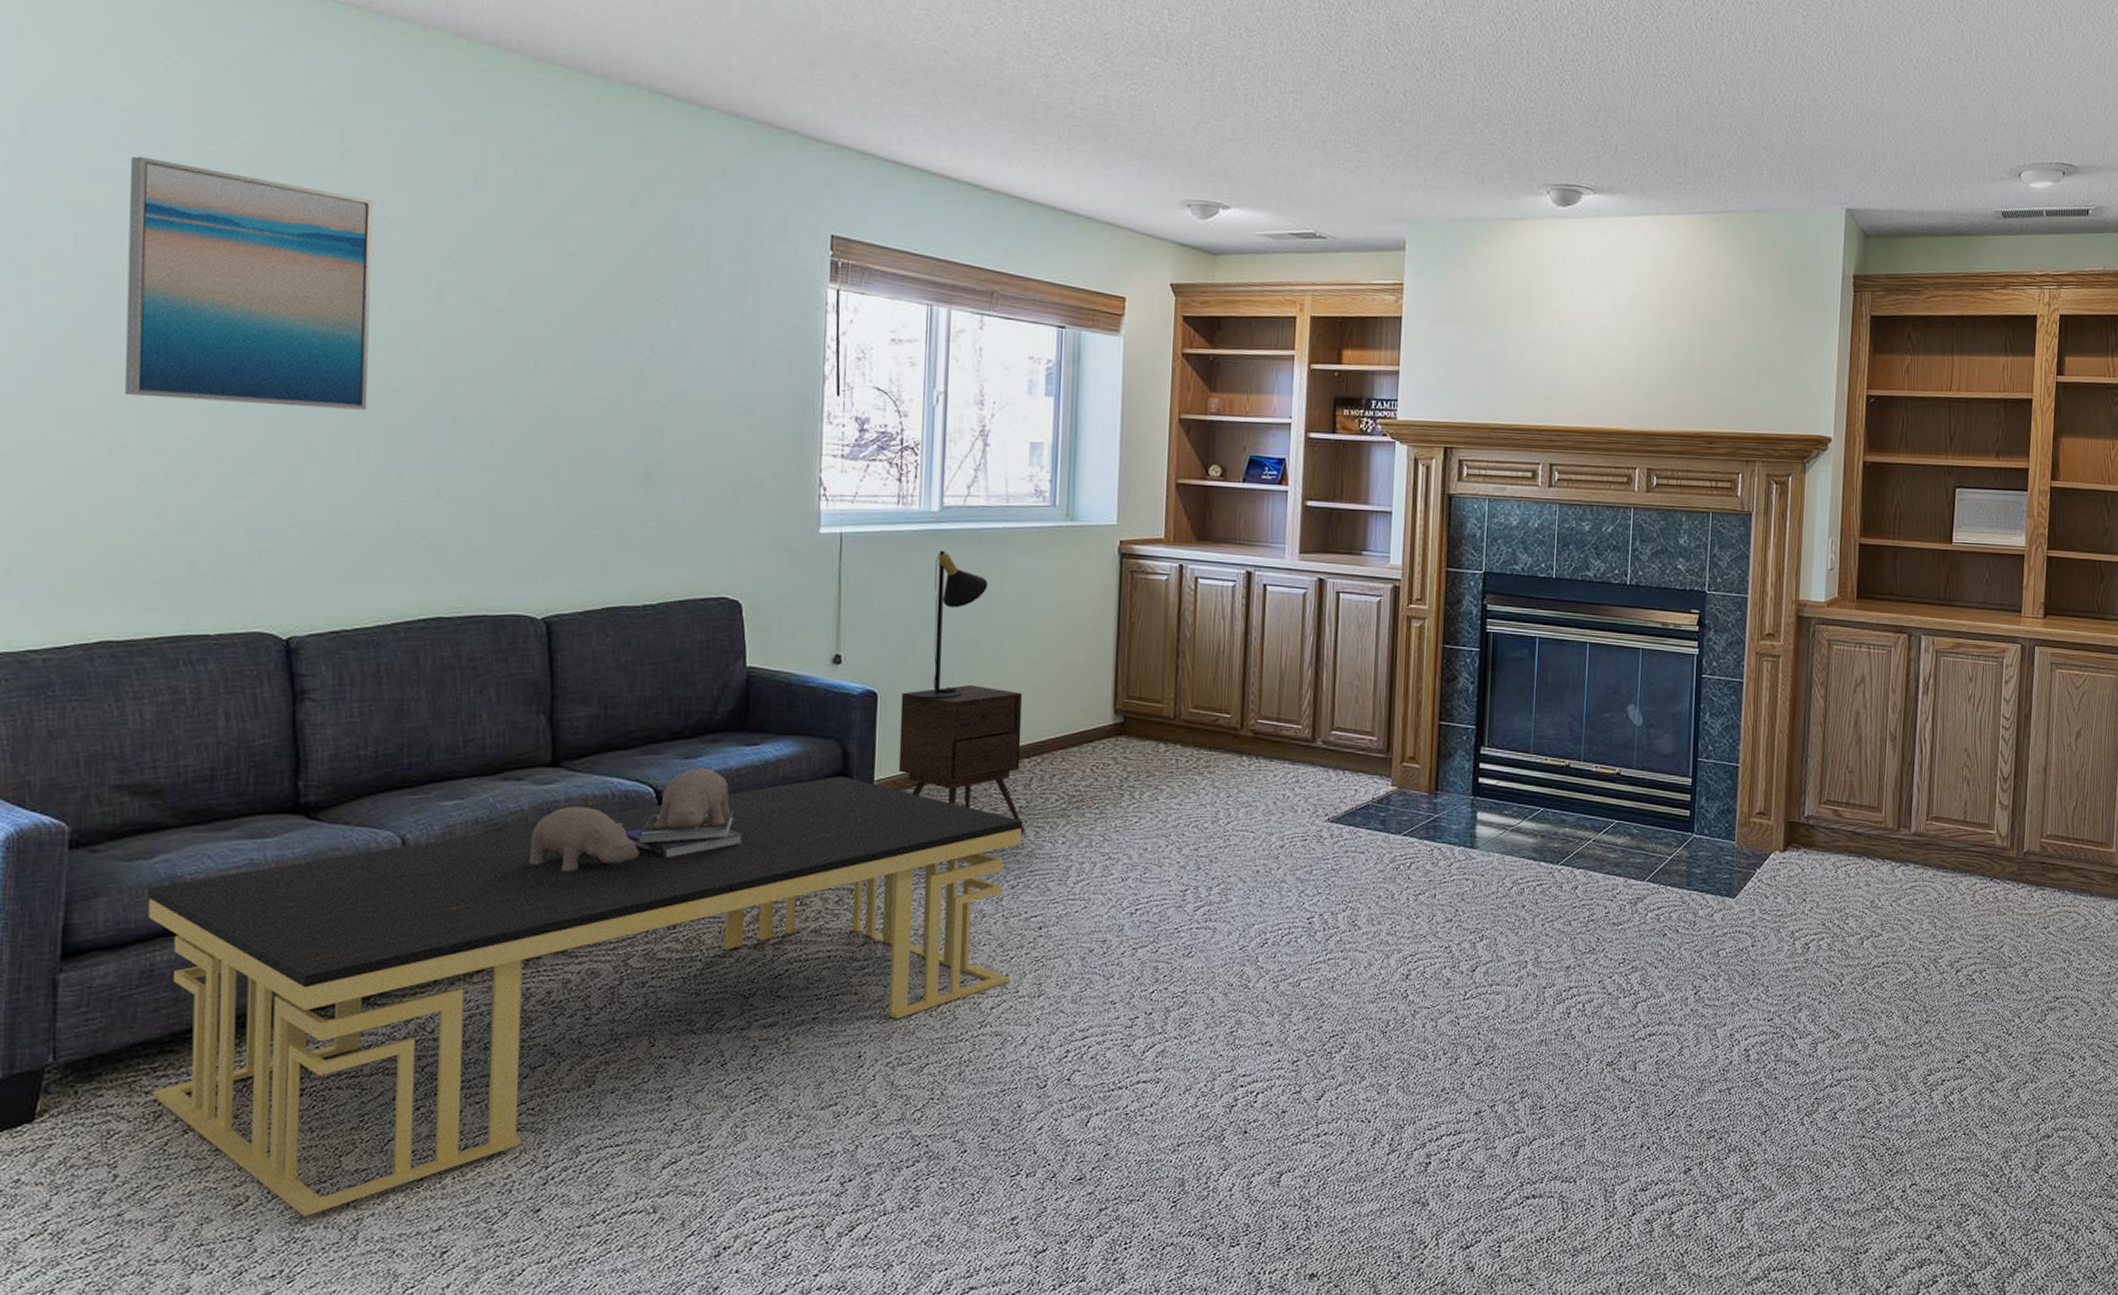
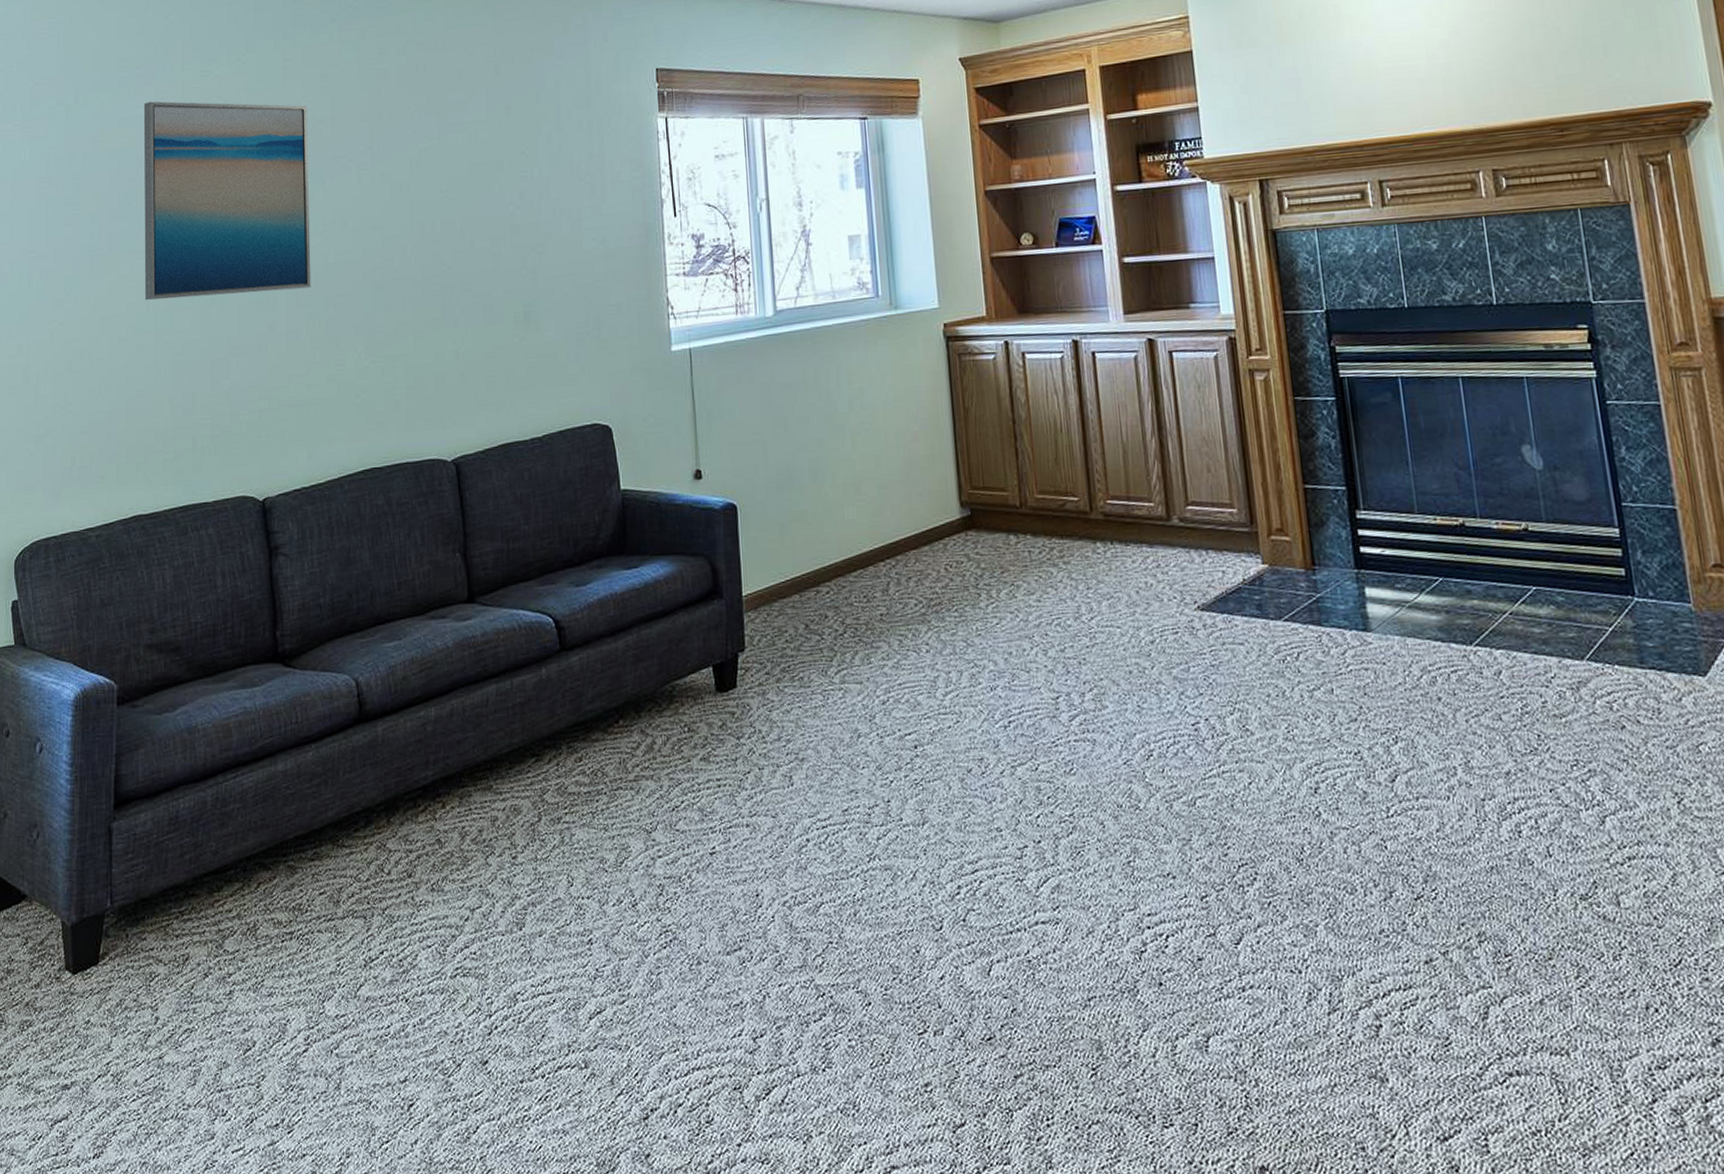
coffee table: present [147,768,1023,1217] -> none [172,594,893,1064]
side table: present [898,685,1026,834] -> none [758,489,890,644]
table lamp: present [912,550,988,700] -> none [768,354,825,508]

